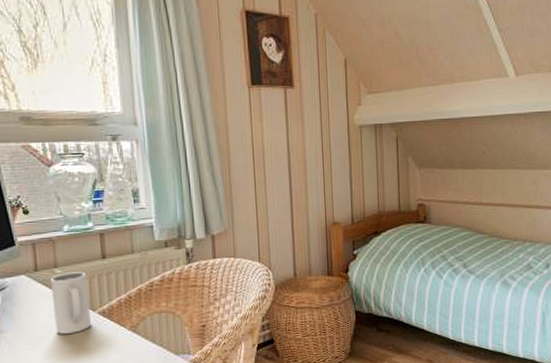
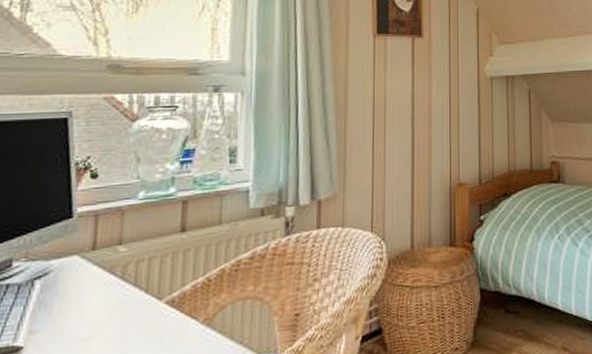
mug: present [50,272,92,334] -> none [106,249,158,333]

